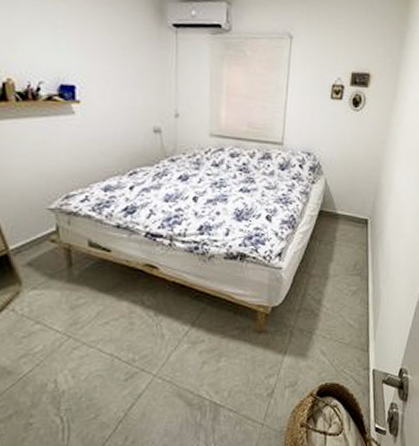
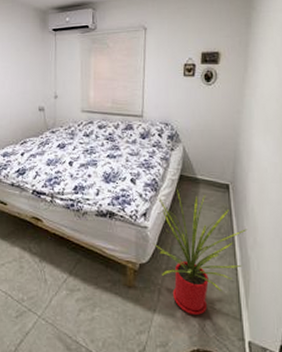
house plant: none [286,226,381,352] -> present [152,189,247,315]

